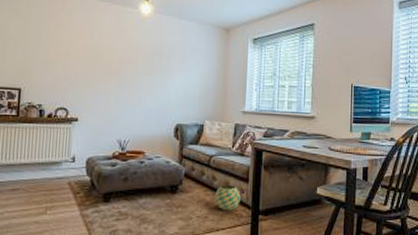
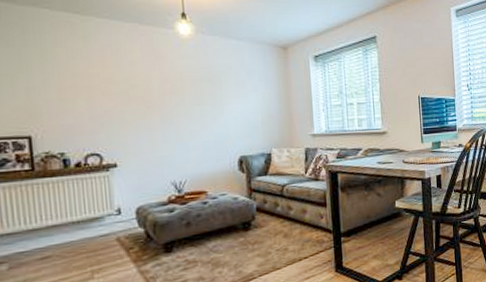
decorative ball: present [214,185,241,210] -> none [292,212,320,239]

